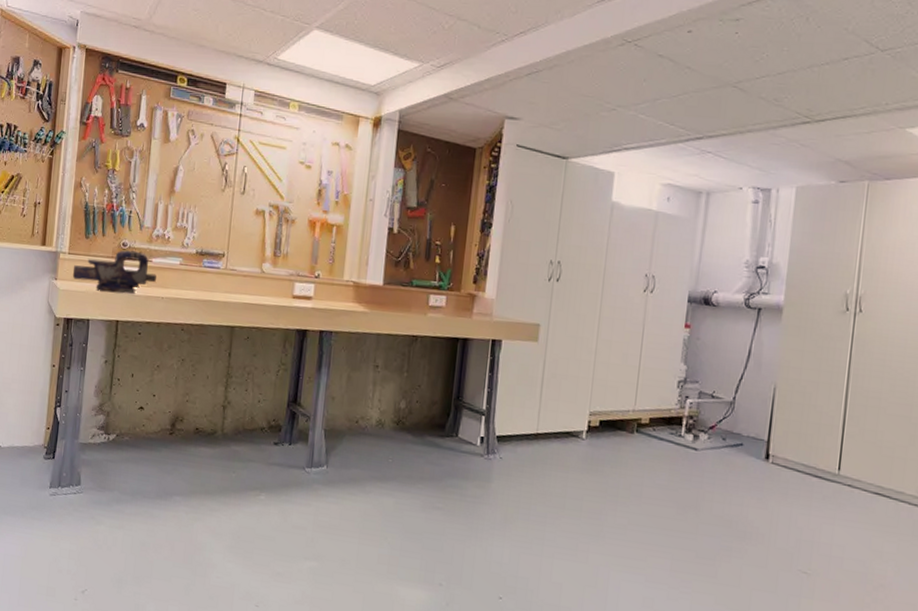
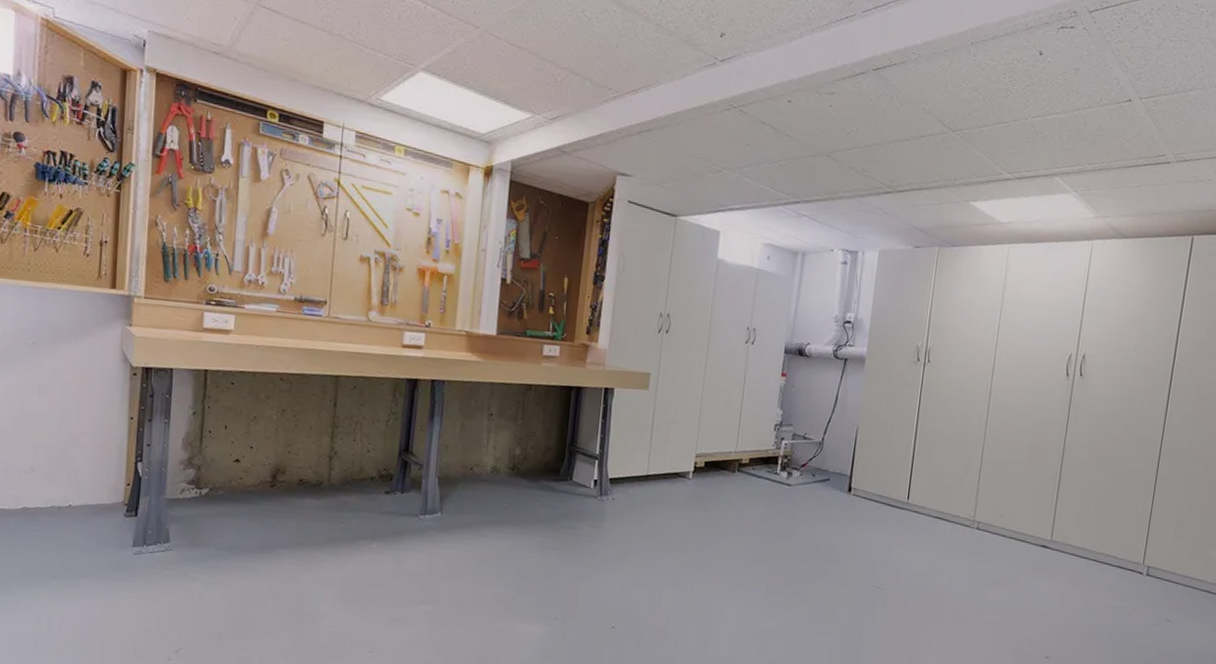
bench vise: present [72,250,156,295] -> none [150,295,250,343]

